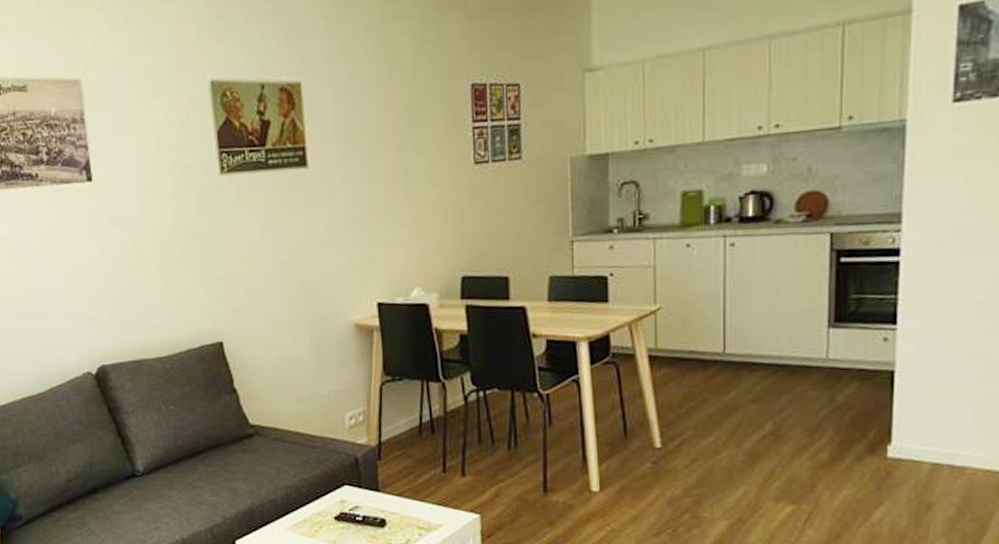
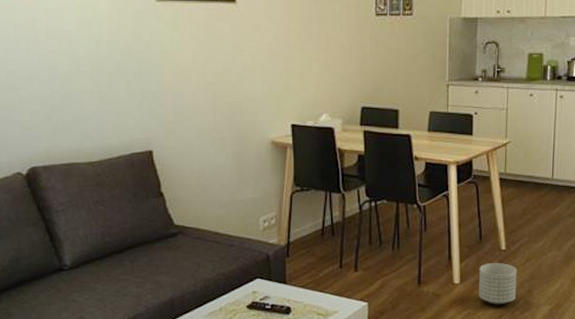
planter: none [626,465,680,519] -> present [479,263,517,305]

